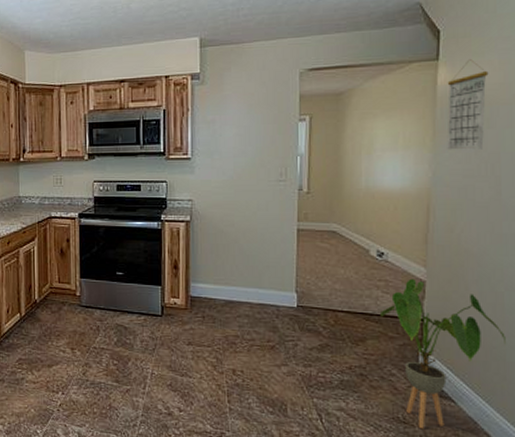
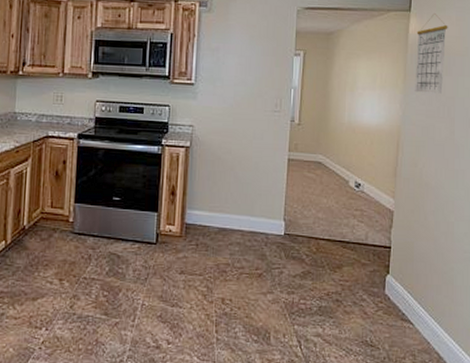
house plant: present [379,278,506,430] -> none [355,208,454,352]

